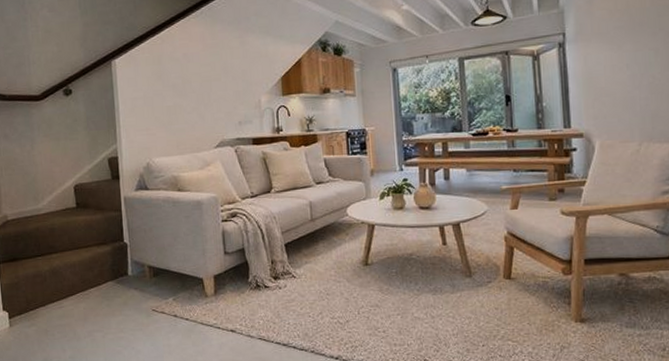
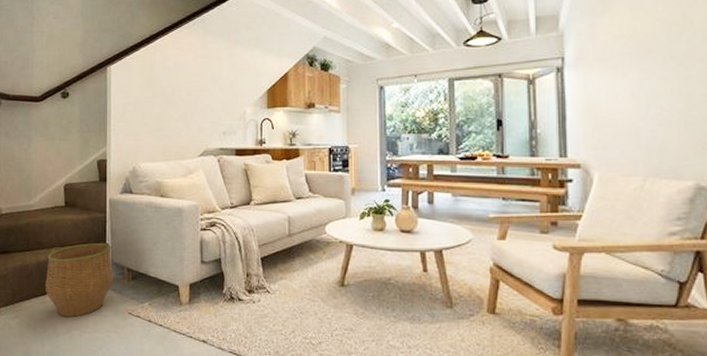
basket: none [61,243,135,321] -> present [45,243,114,318]

